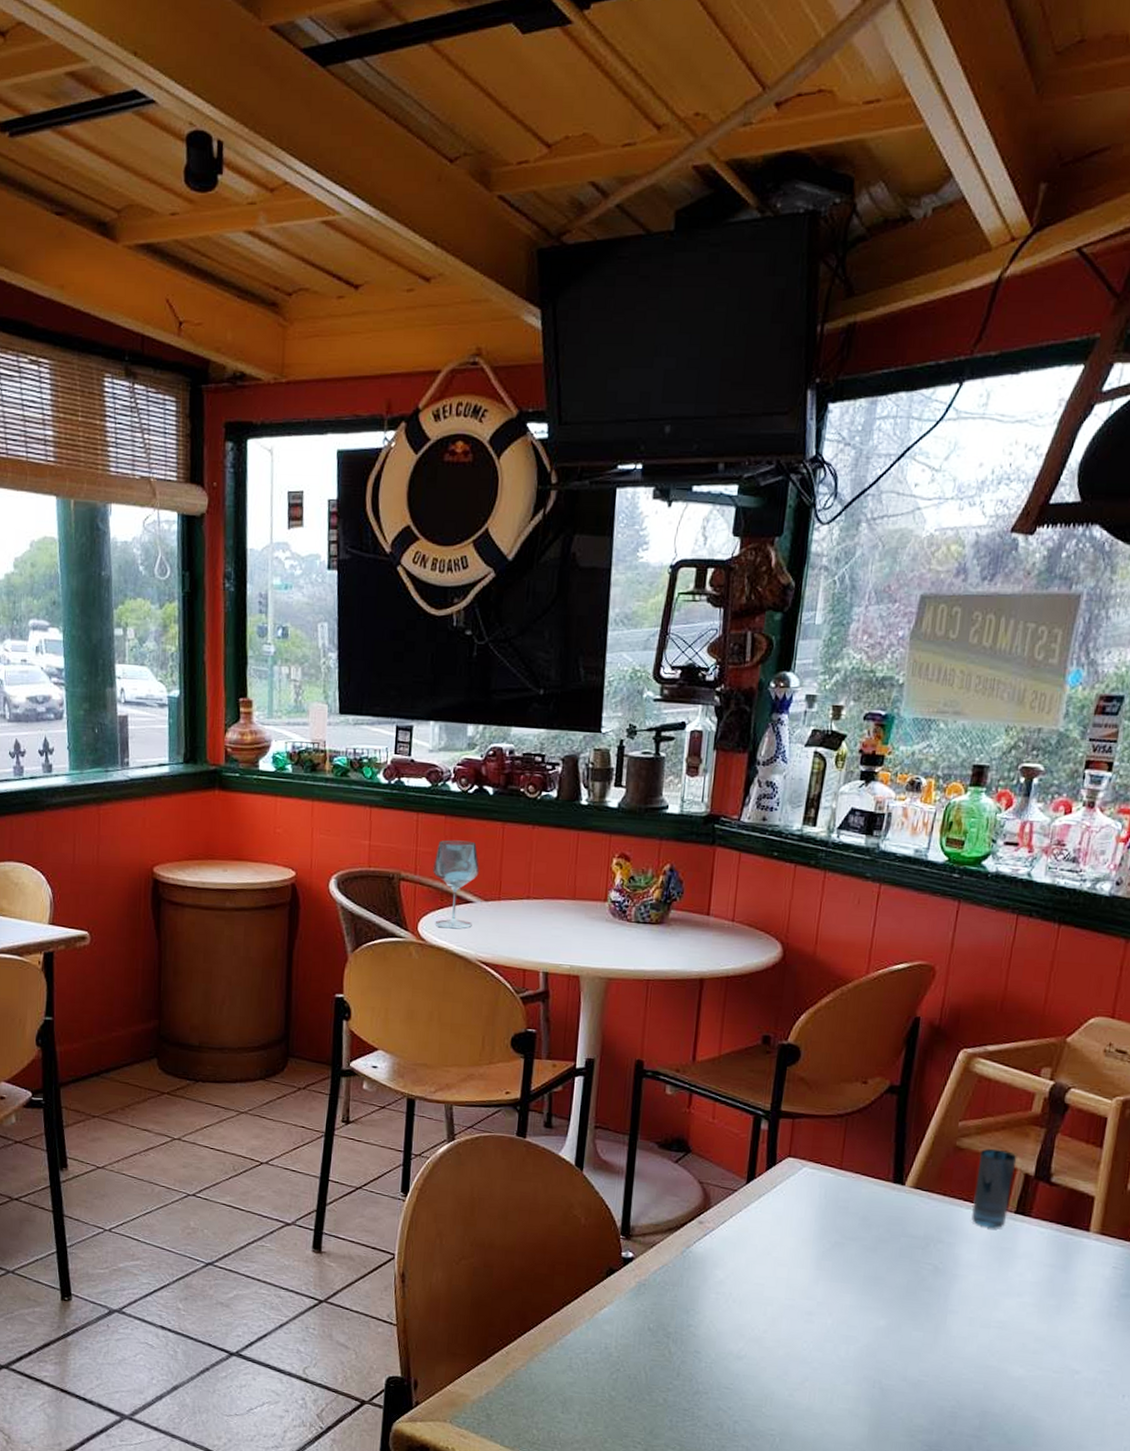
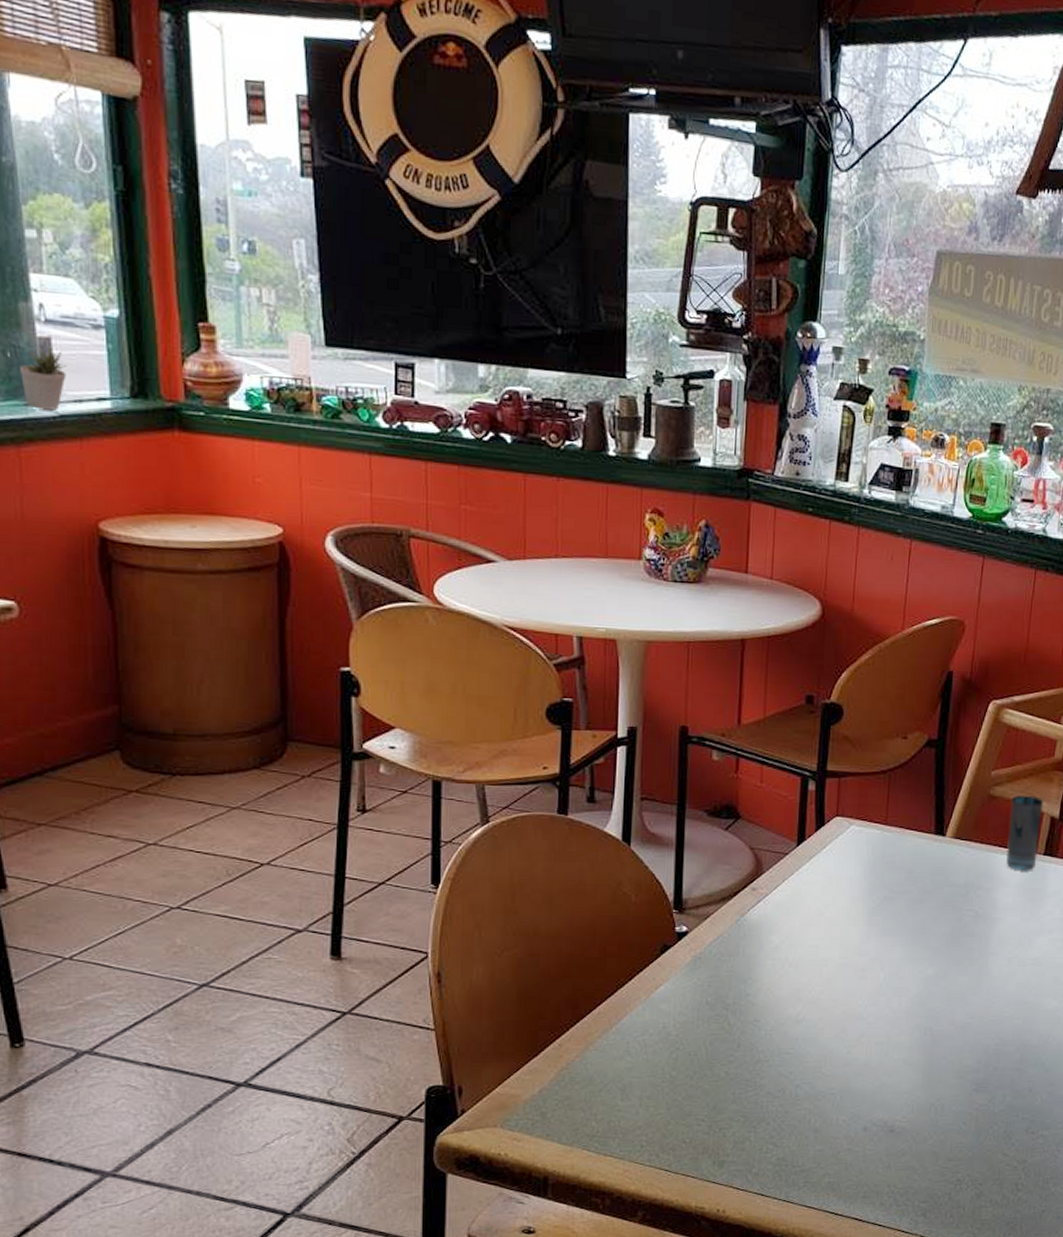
potted plant: none [104,723,137,775] -> present [20,347,66,410]
wine glass: present [432,840,480,929] -> none [446,492,501,592]

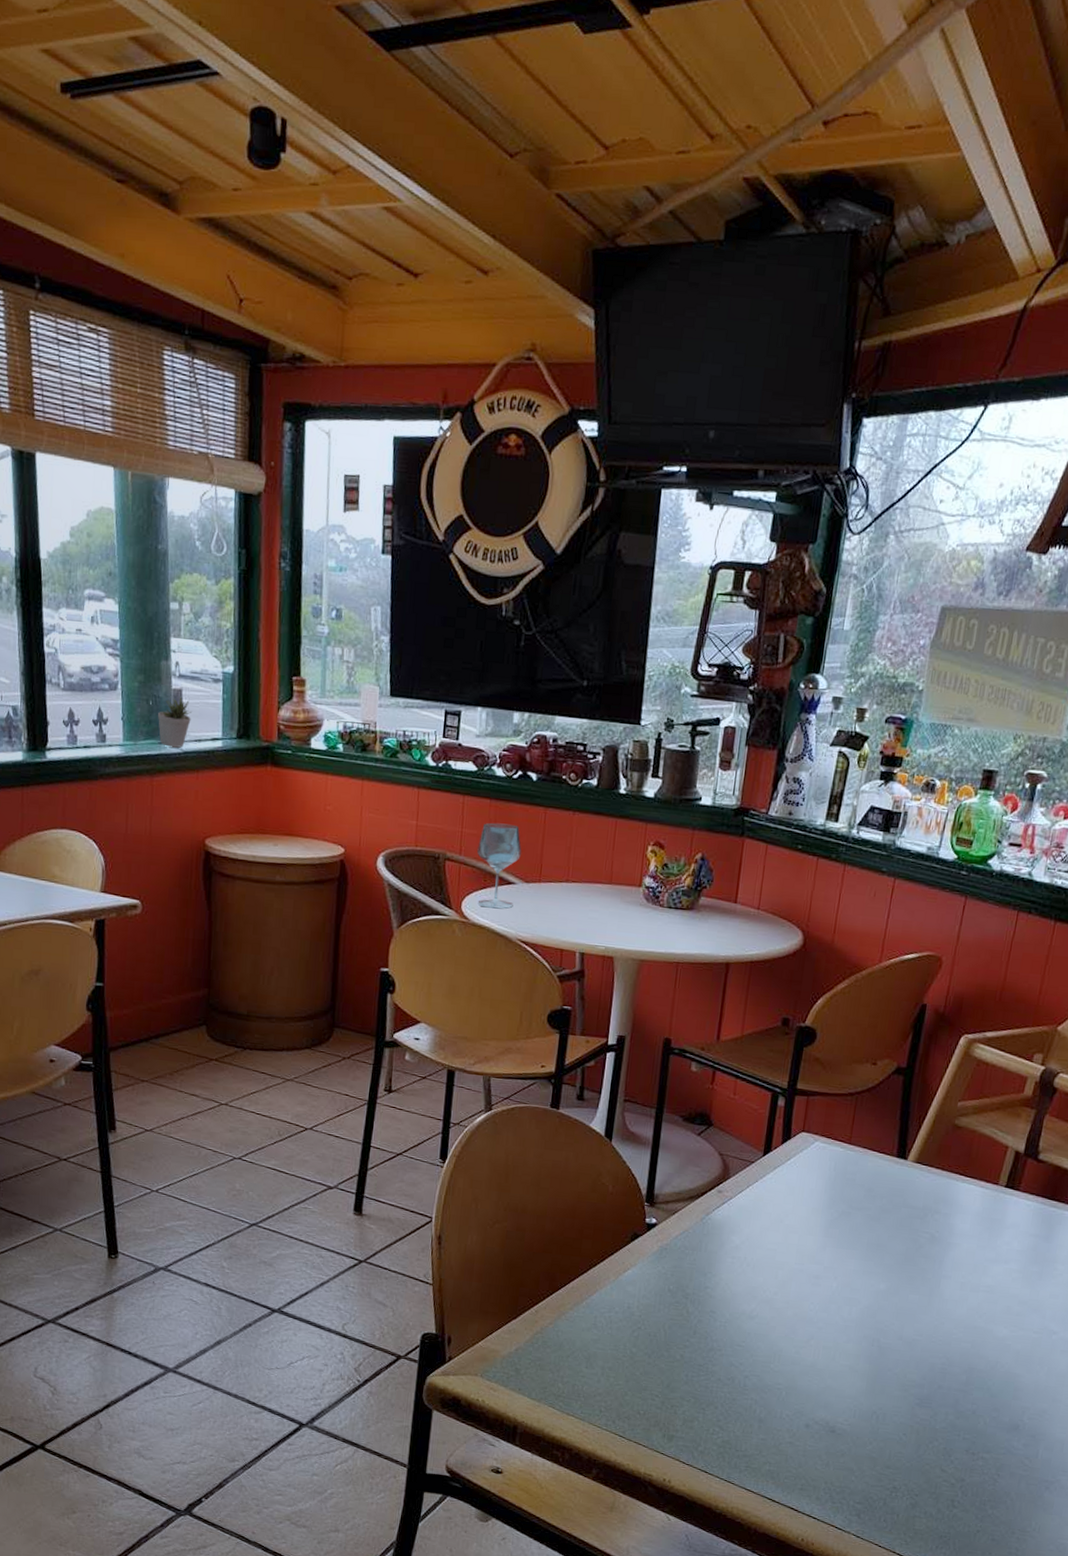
wine glass: none [446,492,501,592] -> present [476,823,522,909]
cup: present [1005,795,1044,870] -> none [966,1127,1009,1201]

